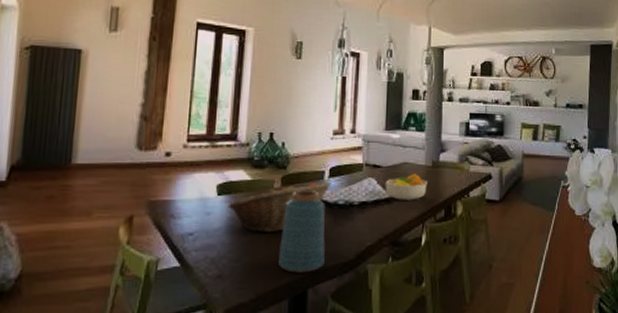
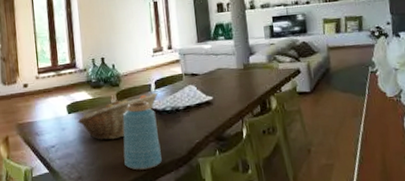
fruit bowl: present [385,173,428,200] -> none [204,76,242,102]

